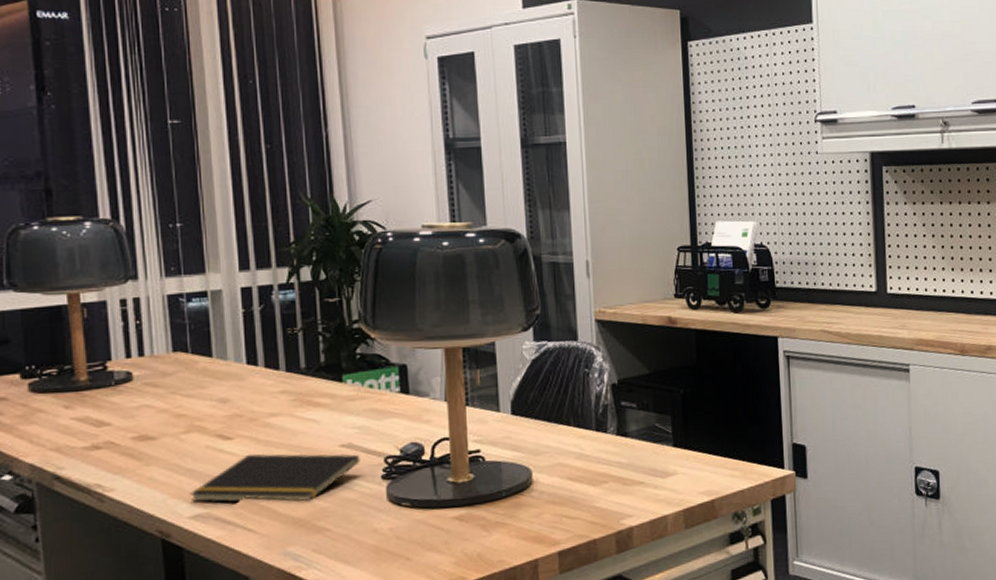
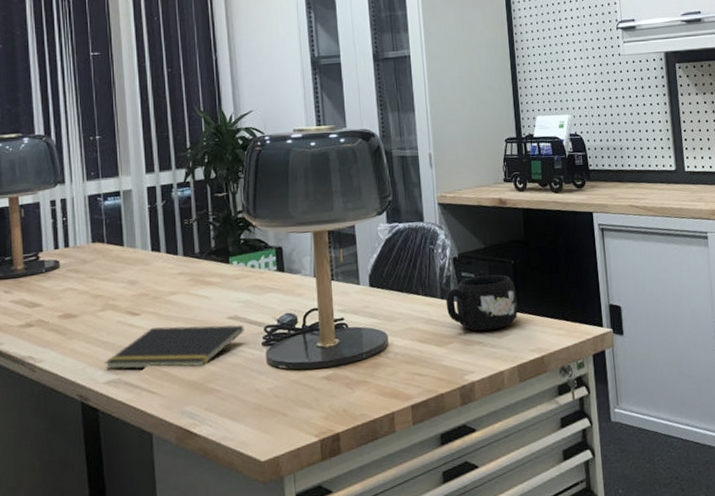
mug: none [601,405,686,469] -> present [445,274,518,331]

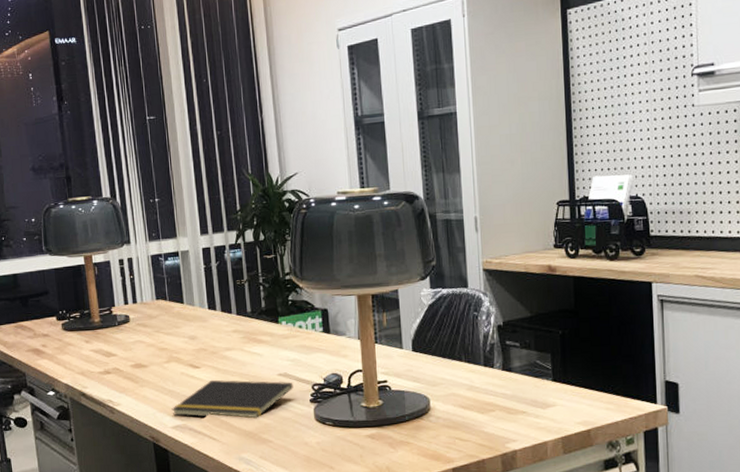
mug: present [445,274,518,331] -> none [489,344,564,401]

